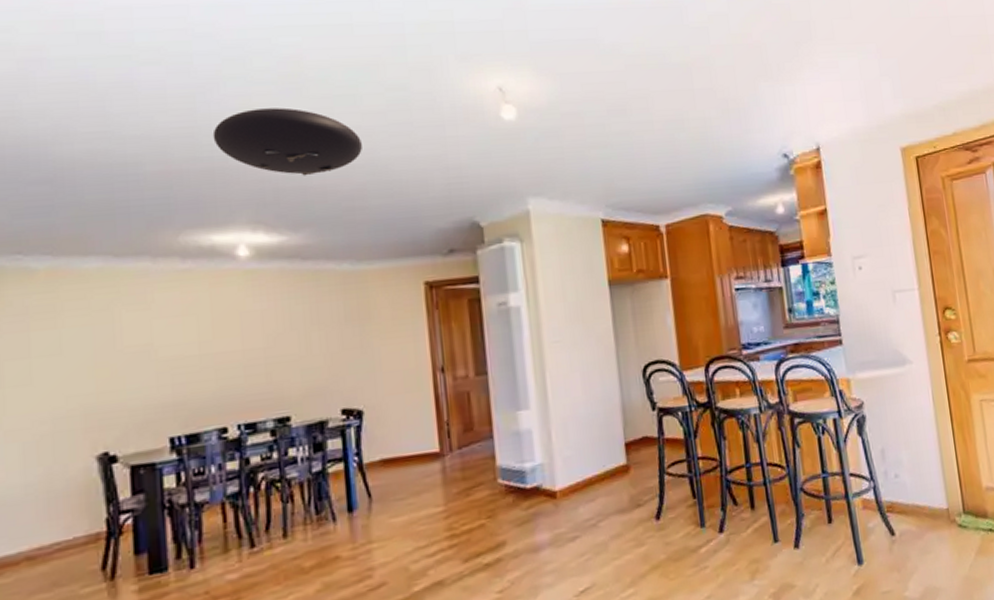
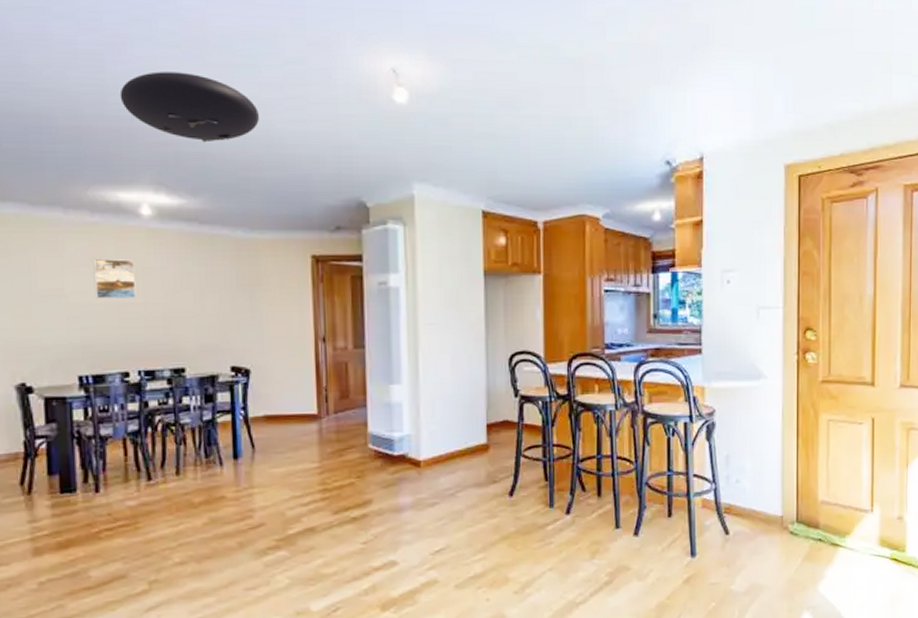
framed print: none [185,304,234,350] -> present [93,258,137,300]

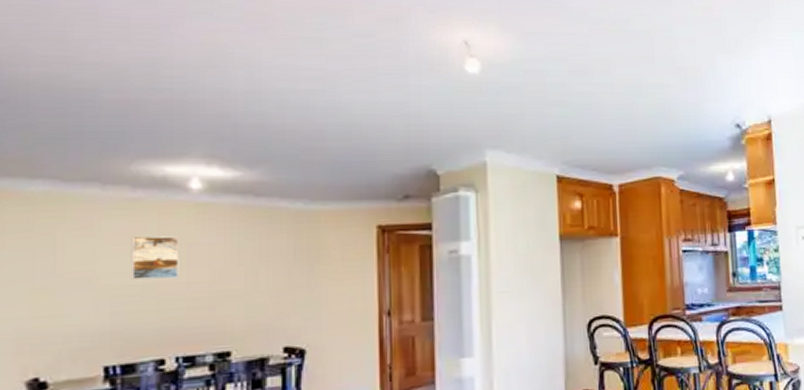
ceiling light: present [119,71,259,143] -> none [174,45,324,114]

